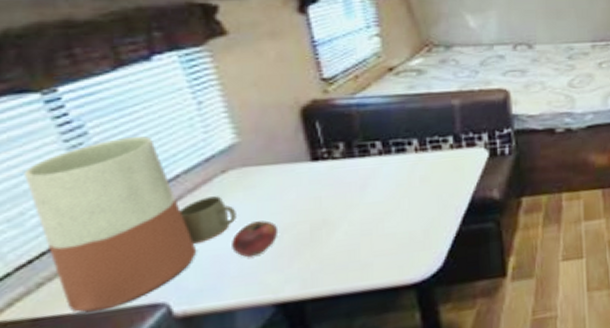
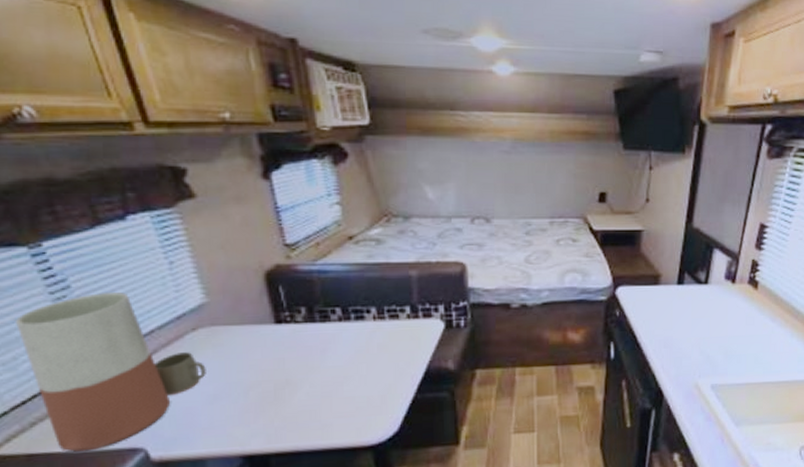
fruit: present [232,220,279,257] -> none [202,378,245,410]

